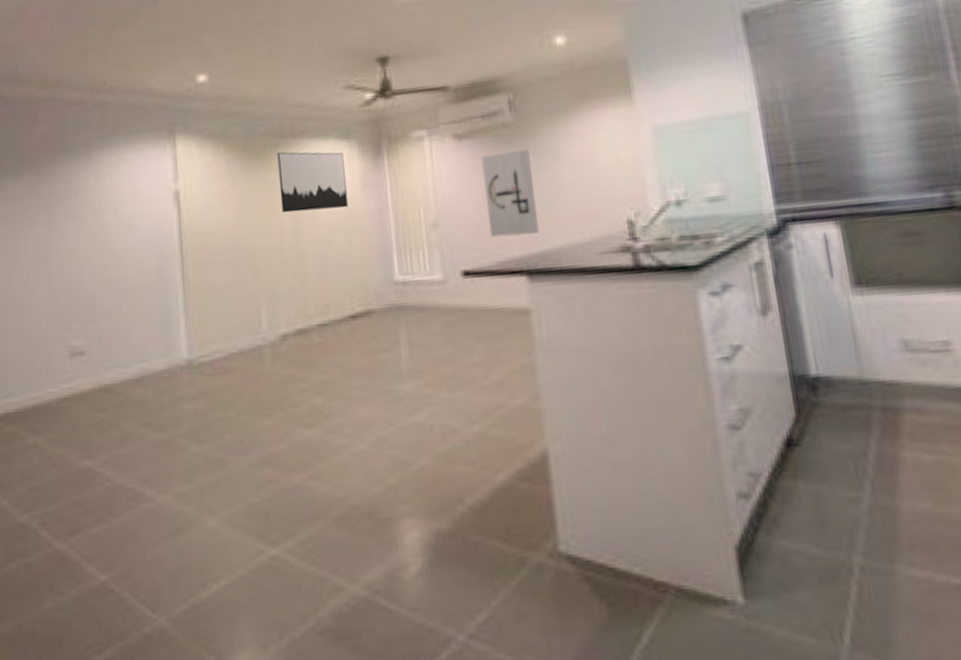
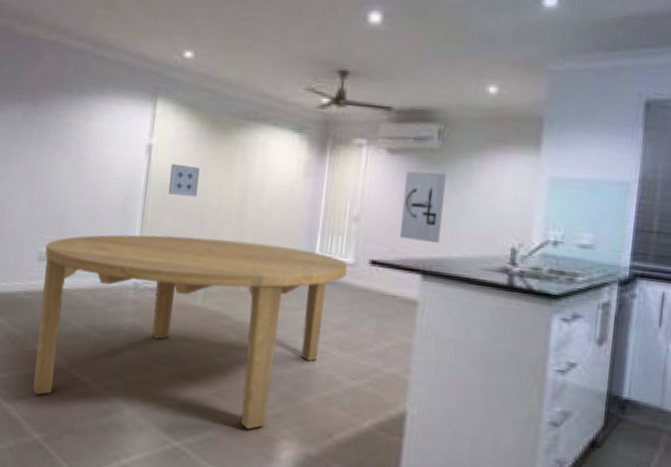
dining table: none [76,276,437,525] -> present [33,234,348,429]
wall art: none [205,205,242,244] -> present [168,163,200,197]
wall art: present [277,152,348,213] -> none [234,130,294,189]

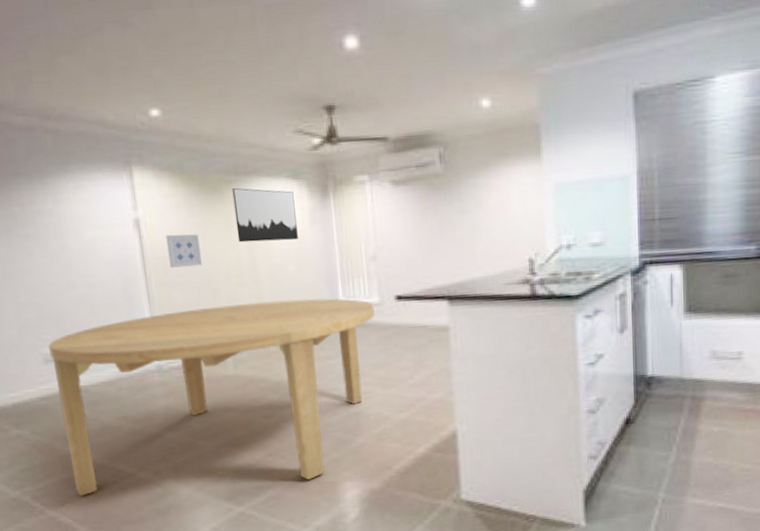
wall art: none [234,130,294,189] -> present [232,187,298,243]
wall art: present [399,171,446,243] -> none [414,196,460,269]

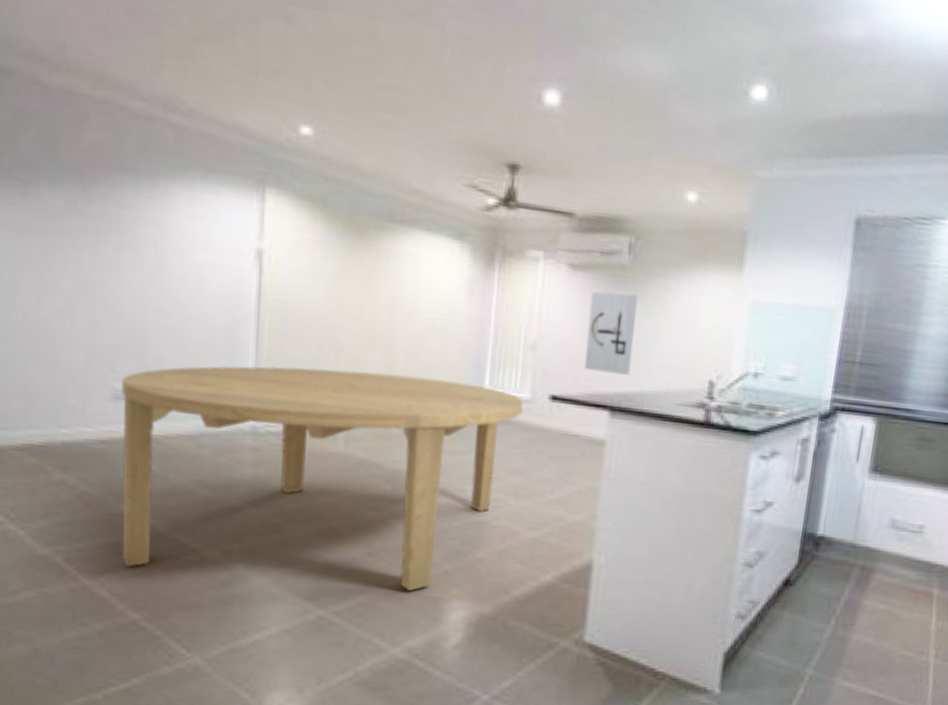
wall art: present [166,234,202,268] -> none [290,275,331,319]
wall art: present [232,187,298,243] -> none [377,235,453,310]
wall art: none [414,196,460,269] -> present [583,291,638,375]

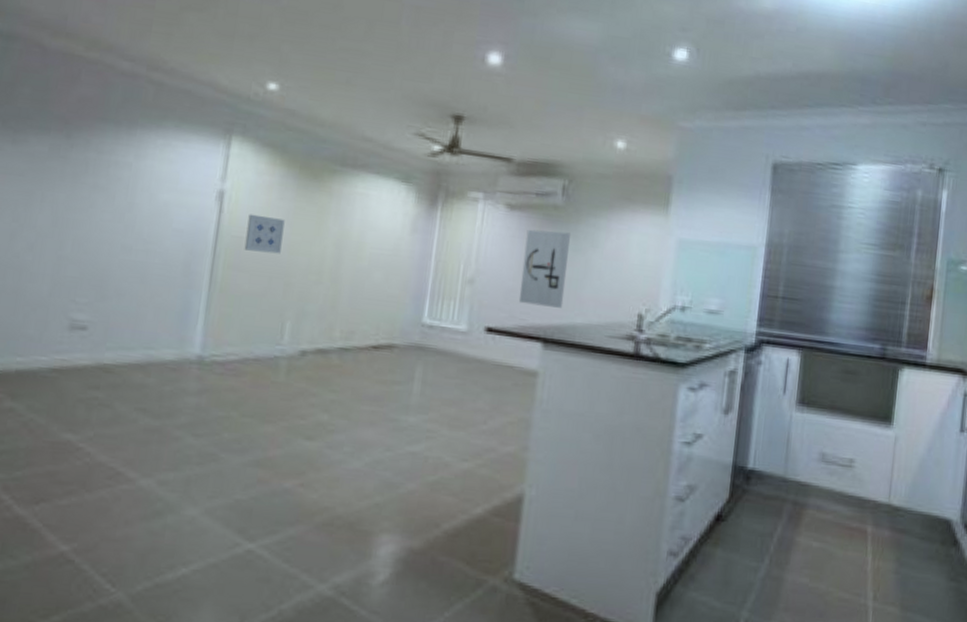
dining table: present [121,365,523,591] -> none [59,297,460,523]
wall art: none [290,275,331,319] -> present [244,214,285,254]

